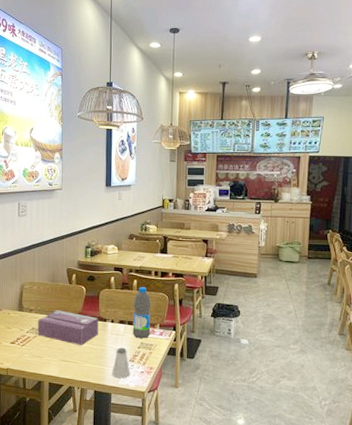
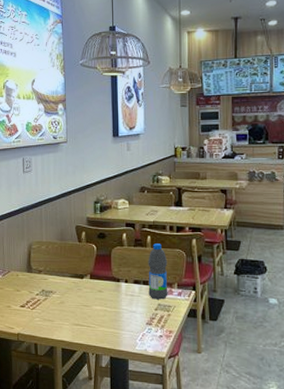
tissue box: present [38,310,99,345] -> none [48,270,112,308]
saltshaker: present [112,347,130,379] -> none [128,309,148,343]

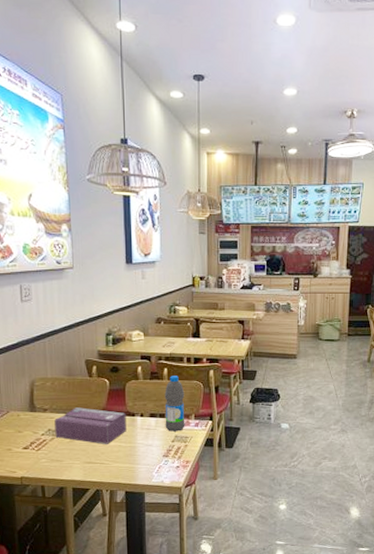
tissue box: none [48,270,112,308] -> present [54,407,127,444]

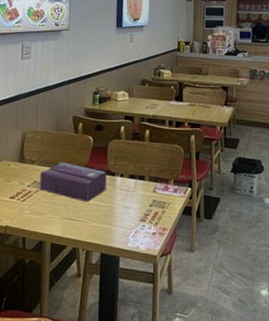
water bottle: present [164,376,185,432] -> none [144,138,165,196]

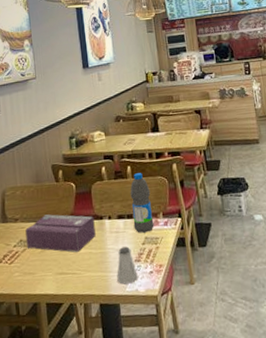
saltshaker: none [121,205,141,240] -> present [117,246,138,285]
water bottle: none [144,138,165,196] -> present [130,173,154,233]

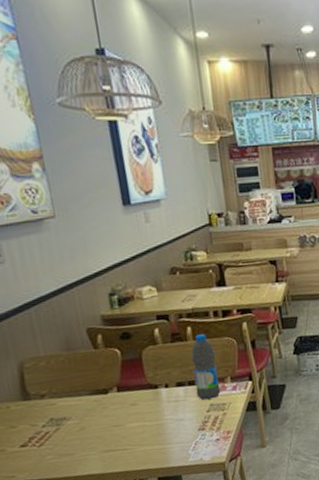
tissue box: present [25,214,96,253] -> none [56,385,150,428]
saltshaker: present [117,246,138,285] -> none [177,415,203,455]

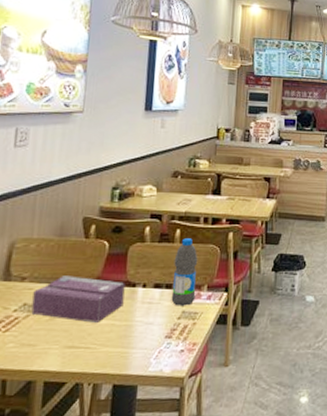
tissue box: none [56,385,150,428] -> present [31,276,125,323]

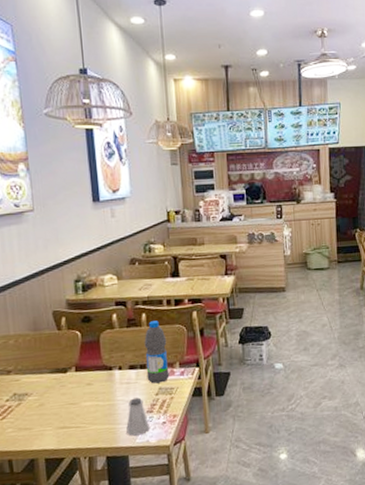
tissue box: present [31,276,125,323] -> none [20,365,104,406]
saltshaker: none [140,320,166,363] -> present [126,397,150,436]

